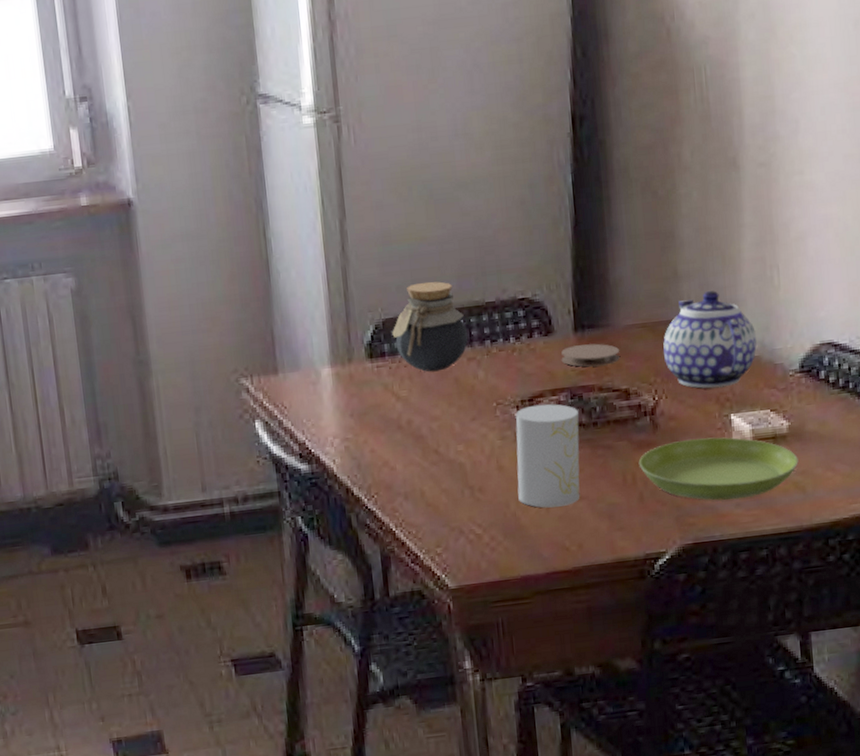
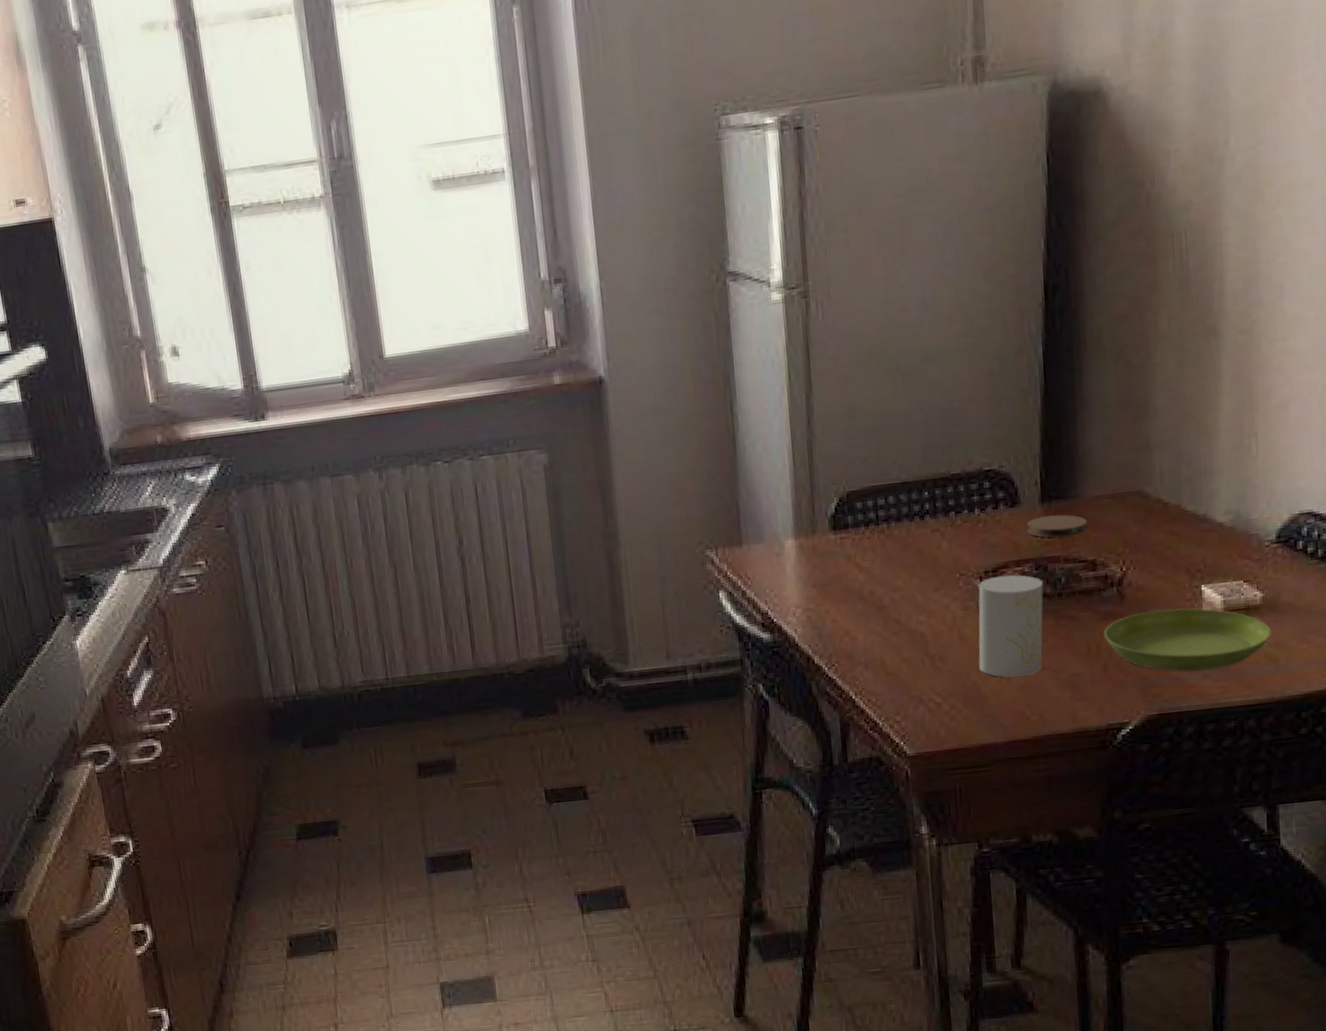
jar: present [392,281,468,372] -> none [856,454,933,544]
teapot: present [663,291,757,389] -> none [1133,460,1231,560]

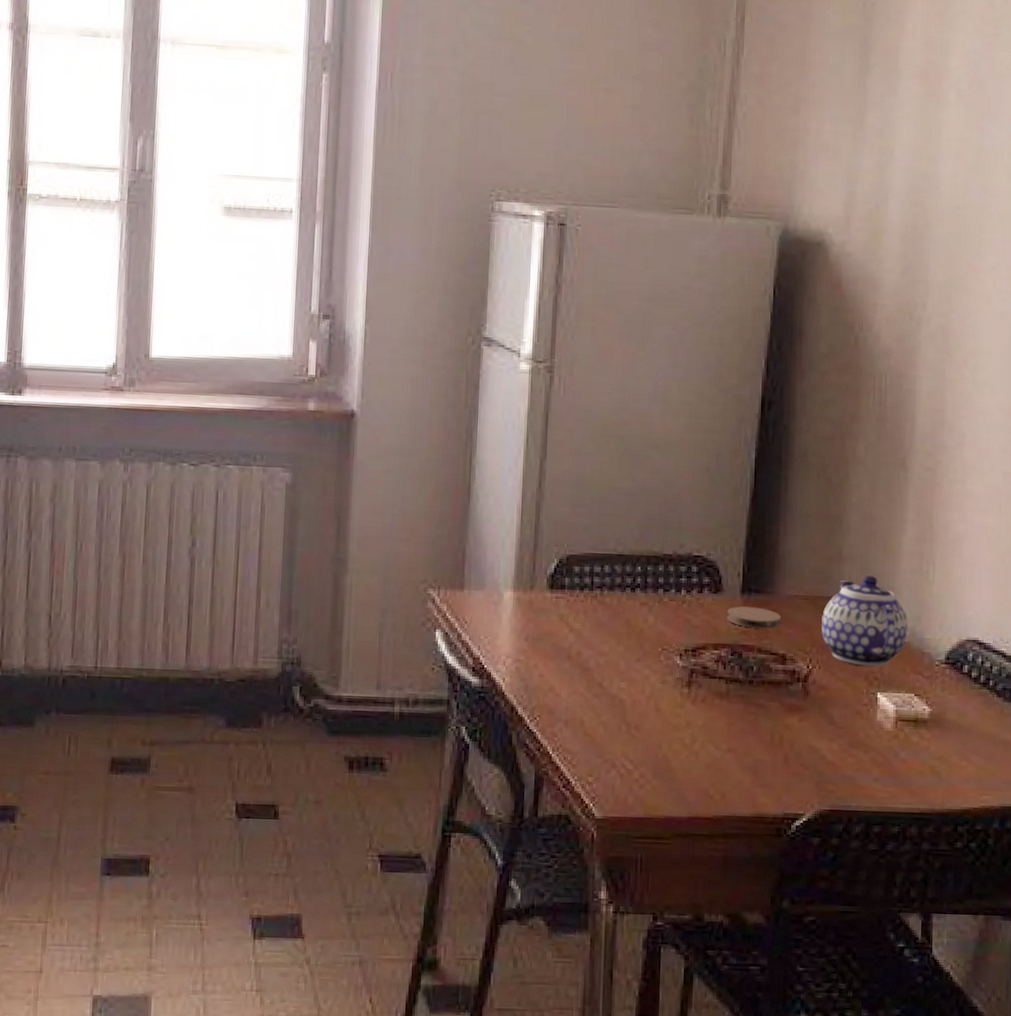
cup: present [978,575,1044,678] -> none [671,656,736,755]
saucer: present [1103,608,1272,672] -> none [787,710,936,775]
teapot: none [1133,460,1231,560] -> present [822,576,908,667]

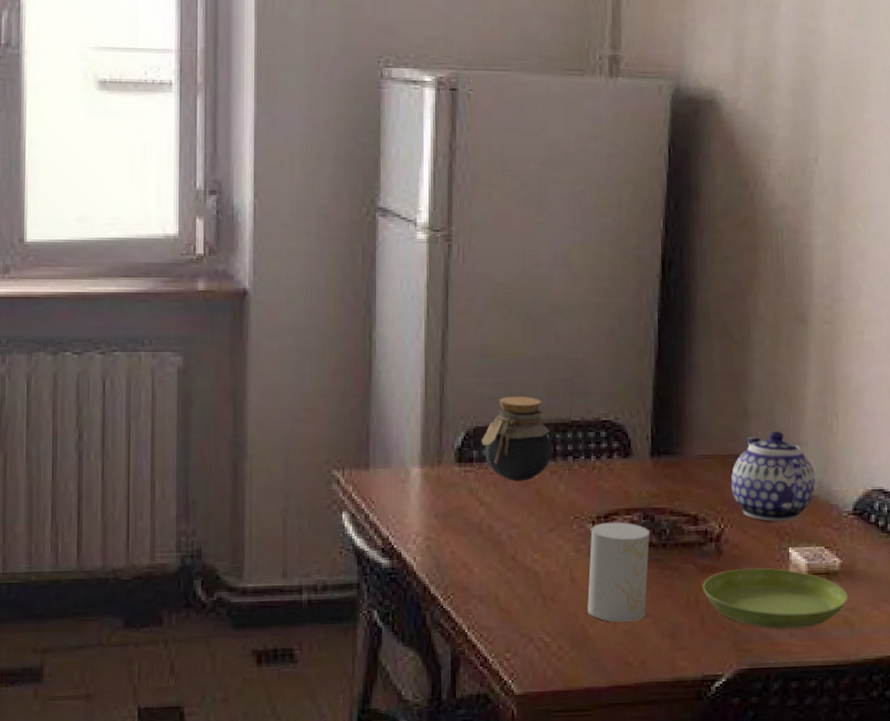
jar: none [574,526,644,611] -> present [482,396,553,481]
cup: none [671,656,736,755] -> present [587,522,650,622]
coaster: present [726,606,782,629] -> none [637,469,692,491]
saucer: none [787,710,936,775] -> present [702,568,848,630]

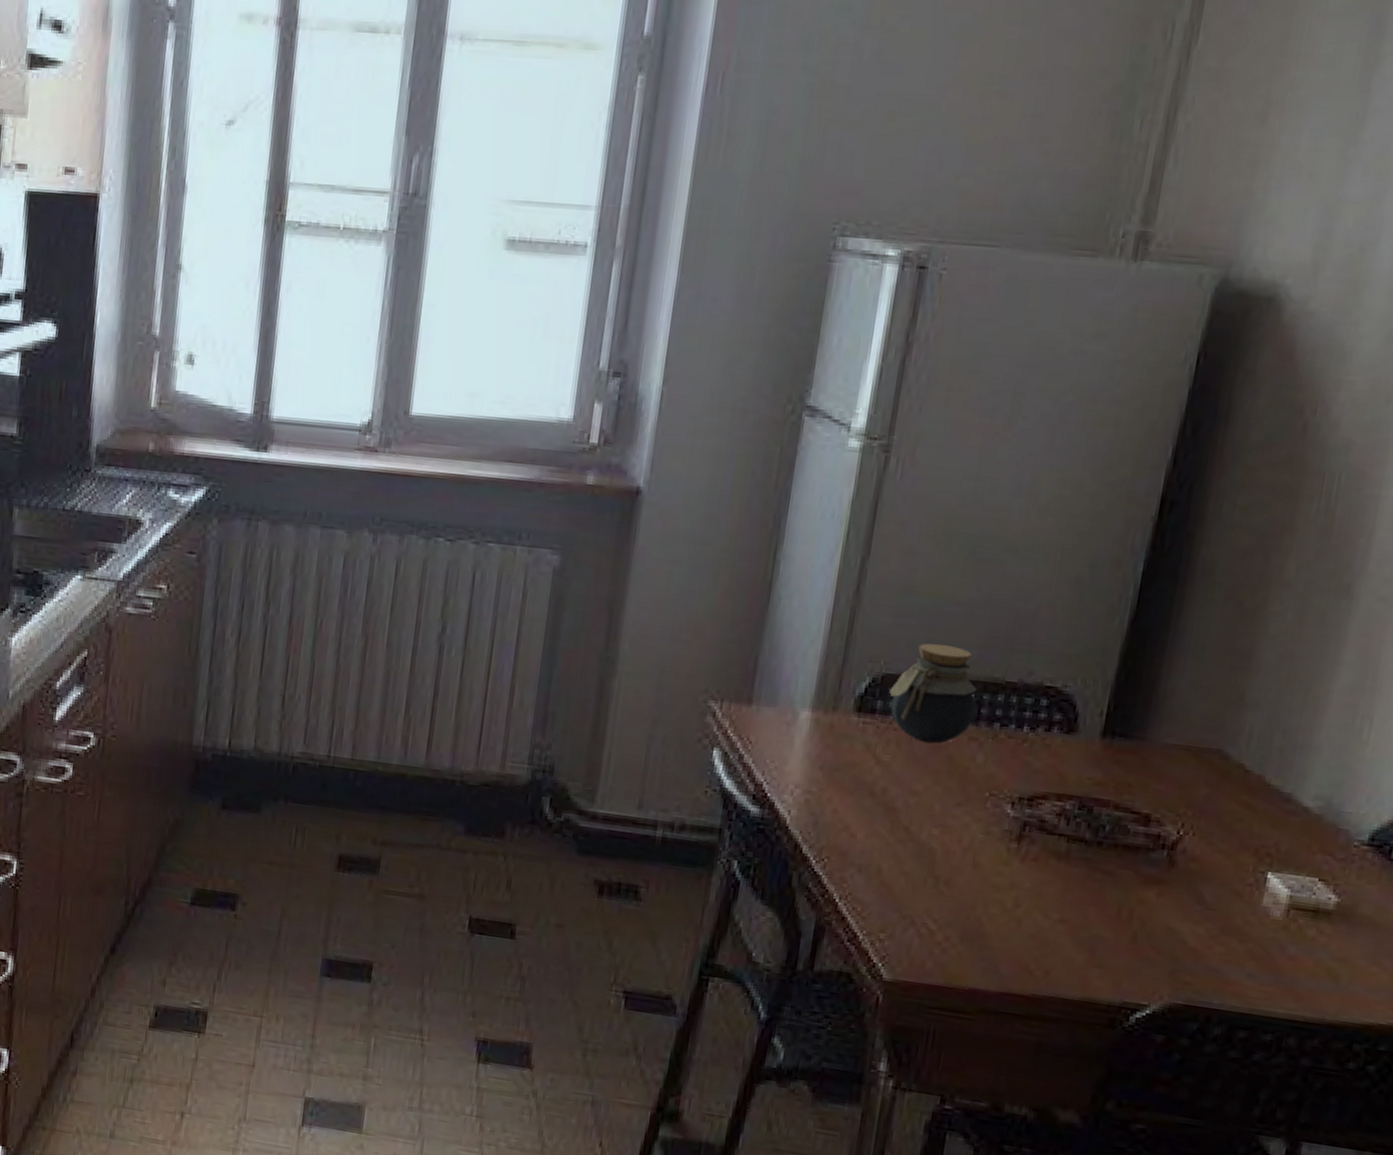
cup: present [587,522,650,622] -> none [988,805,1083,925]
saucer: present [702,568,848,630] -> none [1140,886,1340,972]
teapot: present [731,431,815,522] -> none [1202,728,1324,840]

